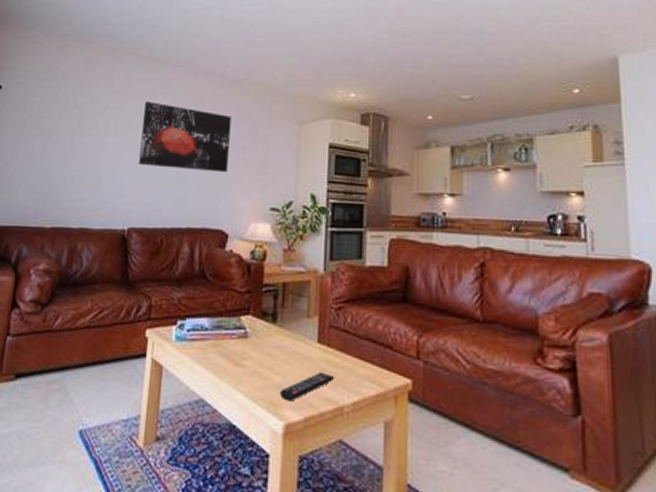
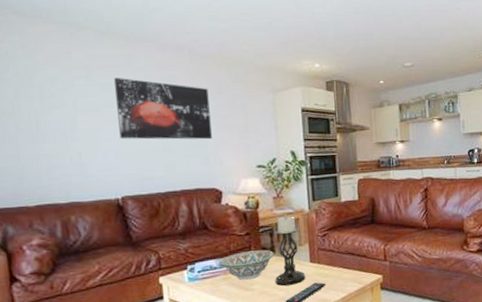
decorative bowl: none [212,313,275,352] -> present [219,249,274,280]
candle holder: none [271,274,310,371] -> present [274,215,306,287]

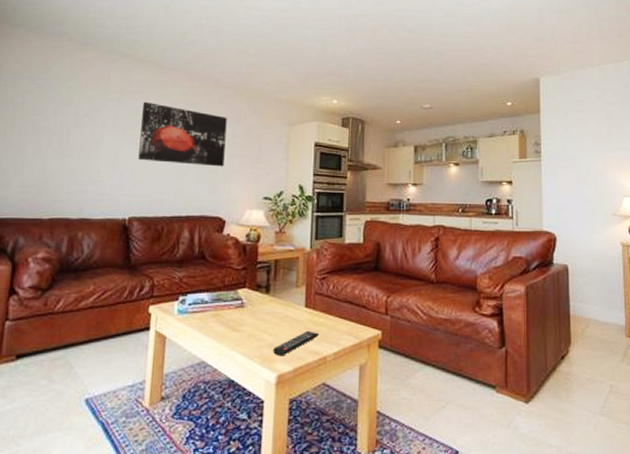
decorative bowl: present [219,249,274,280] -> none [212,287,269,319]
candle holder: present [274,215,306,287] -> none [265,252,299,332]

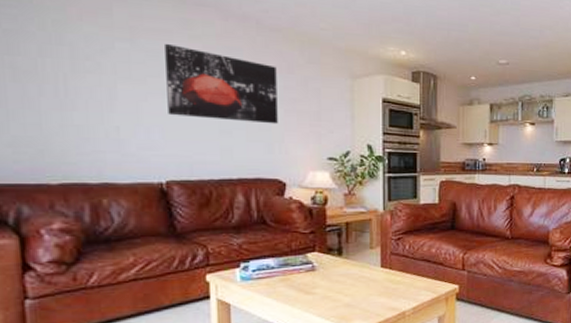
remote control: present [273,330,320,356] -> none [350,289,397,315]

